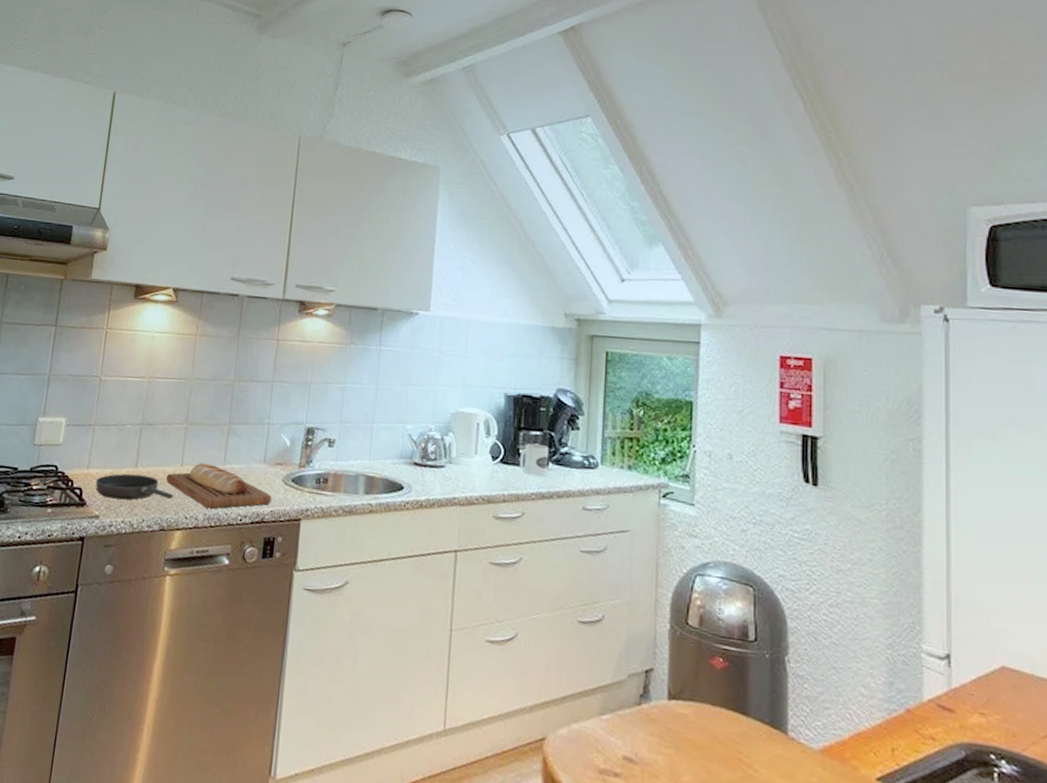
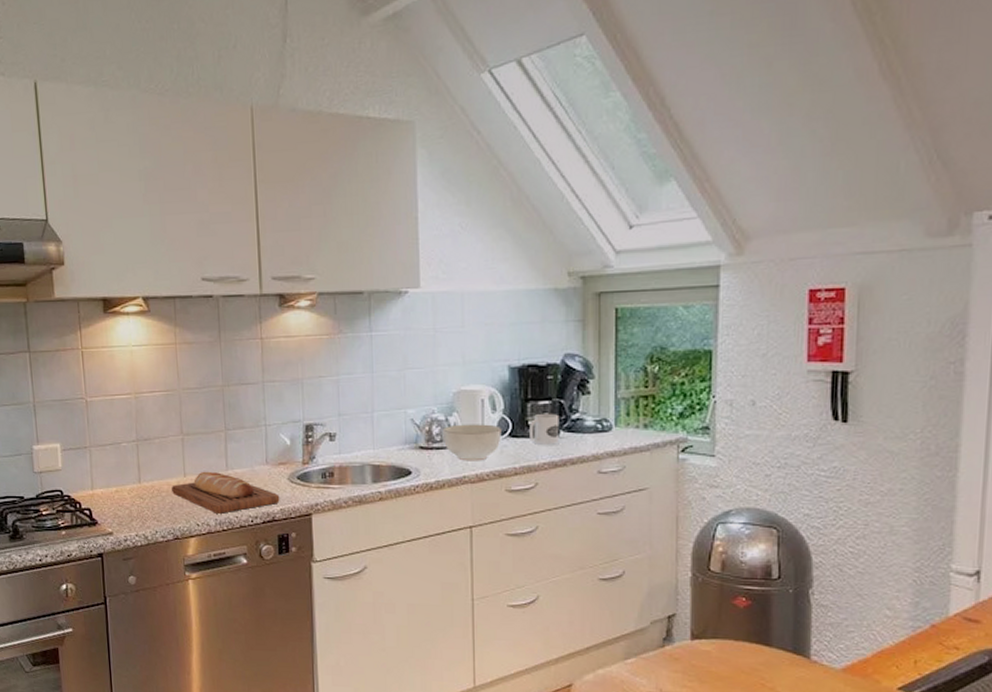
frying pan: present [95,473,174,500] -> none [103,490,182,515]
bowl: none [437,444,494,484] -> present [442,424,502,461]

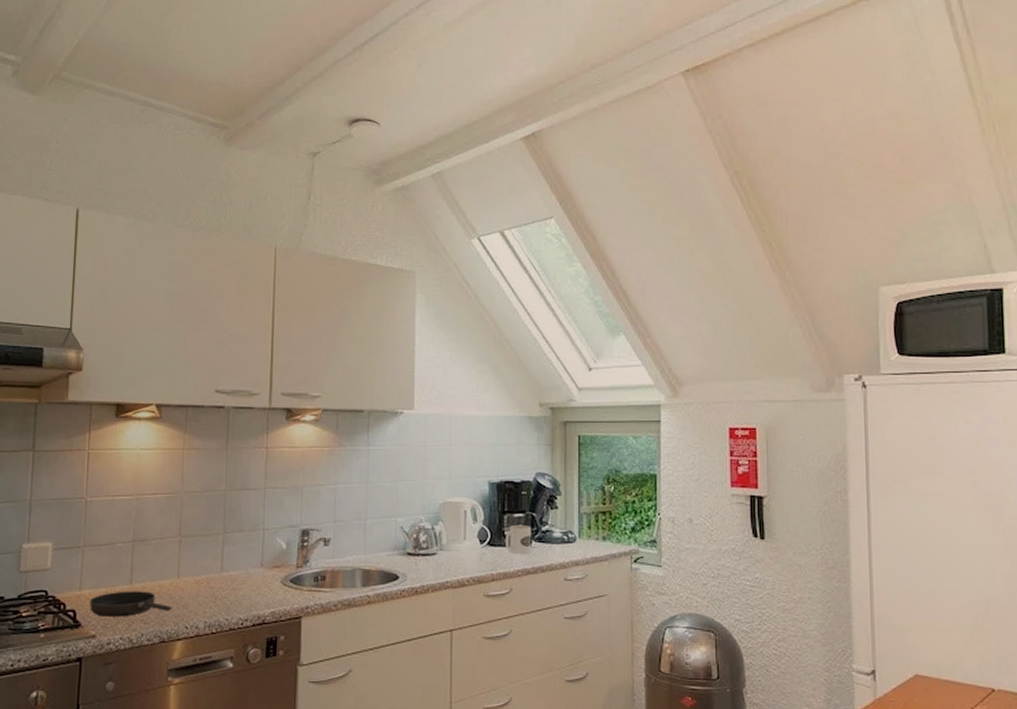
frying pan: none [103,490,182,515] -> present [90,591,172,617]
bread loaf: present [171,471,280,514] -> none [162,573,272,616]
bowl: present [442,424,502,461] -> none [428,533,481,568]

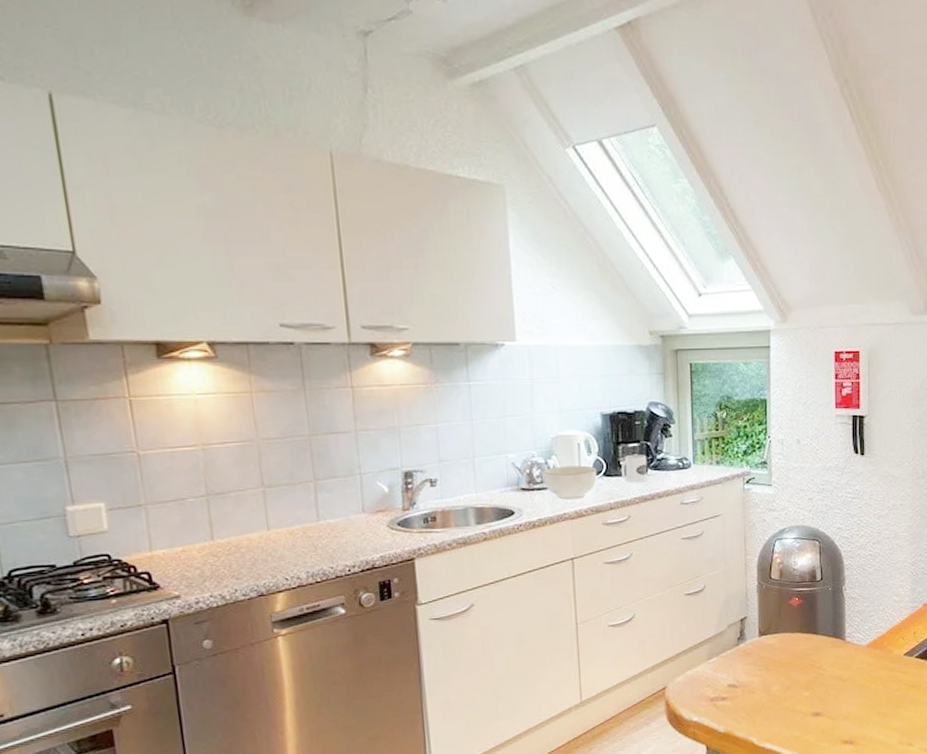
frying pan: present [90,591,172,617] -> none [166,546,267,576]
bowl: none [428,533,481,568] -> present [542,465,597,500]

